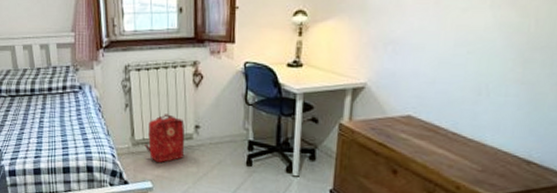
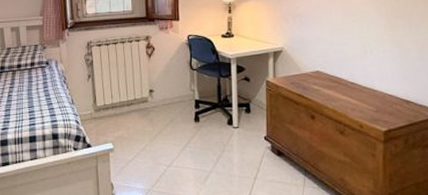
backpack: present [144,114,185,163] -> none [105,82,140,126]

